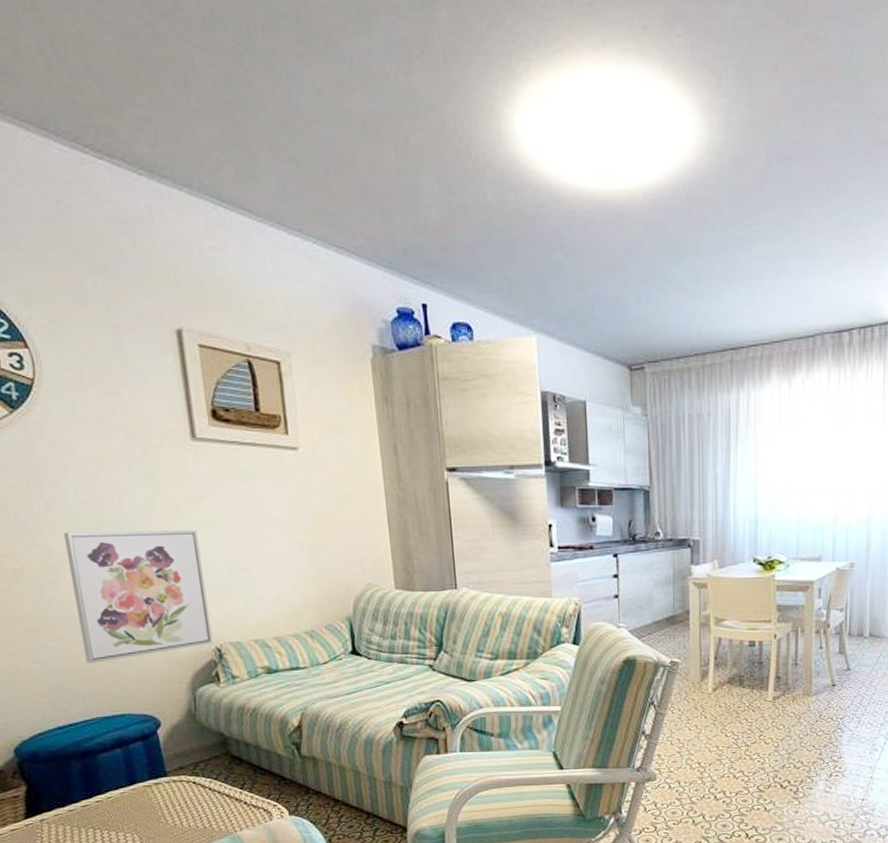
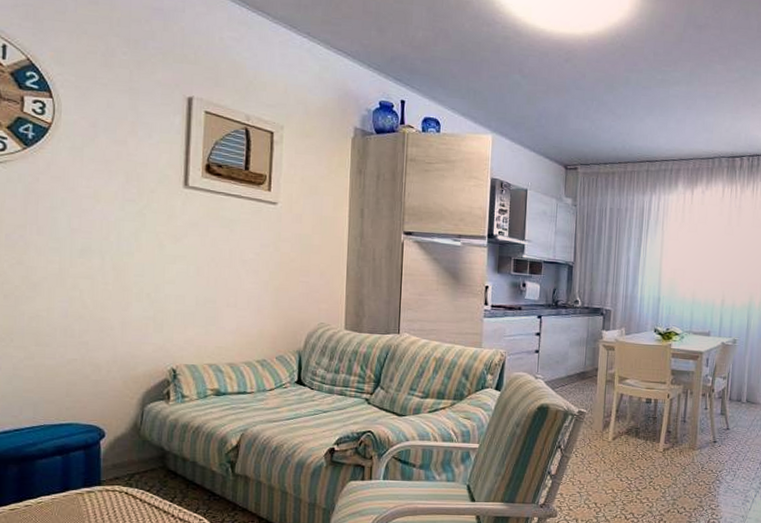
wall art: present [64,530,213,664] -> none [45,254,173,375]

